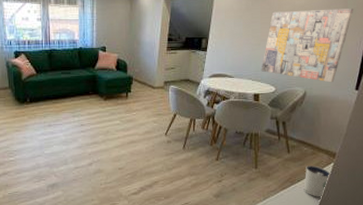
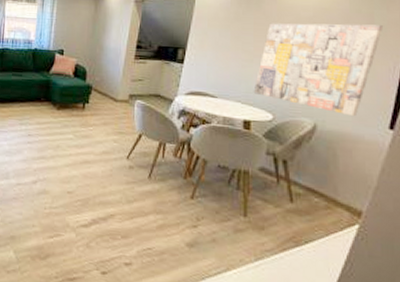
dixie cup: present [304,165,331,197] -> none [314,223,356,270]

